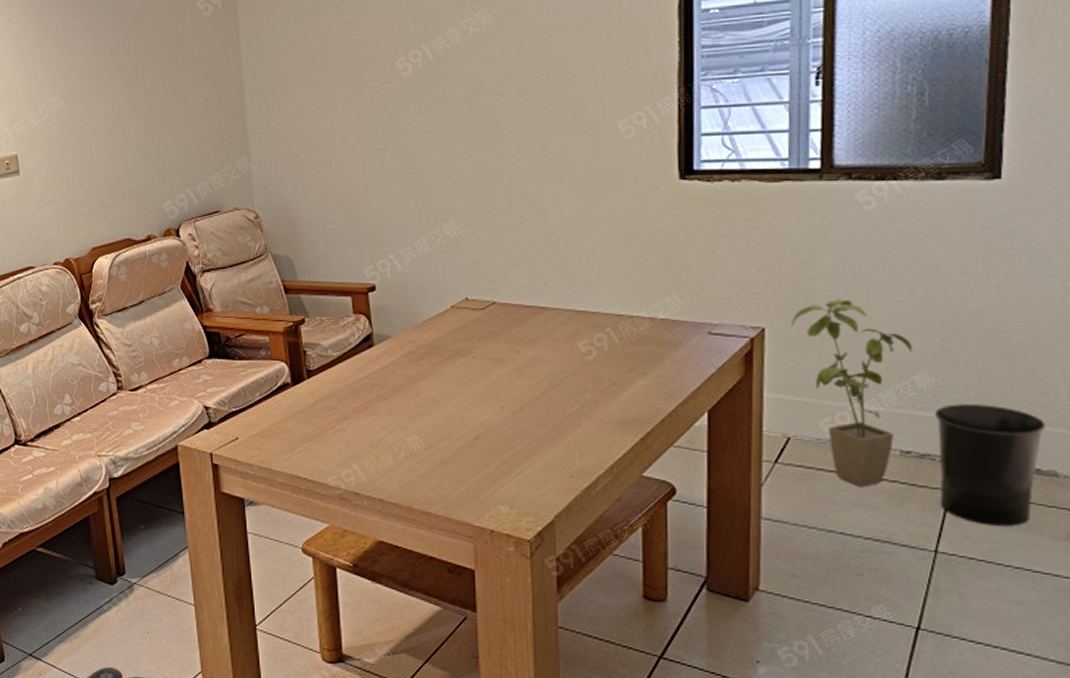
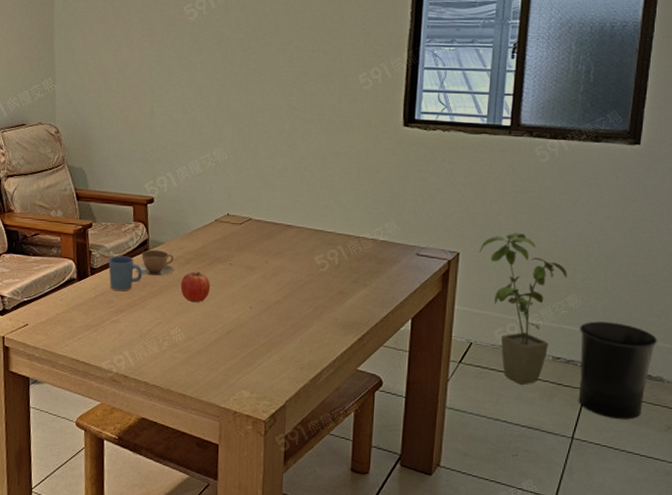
mug: none [327,354,369,395] -> present [109,255,143,292]
teacup: none [359,345,406,376] -> present [135,249,175,276]
fruit: none [415,368,451,405] -> present [180,272,210,303]

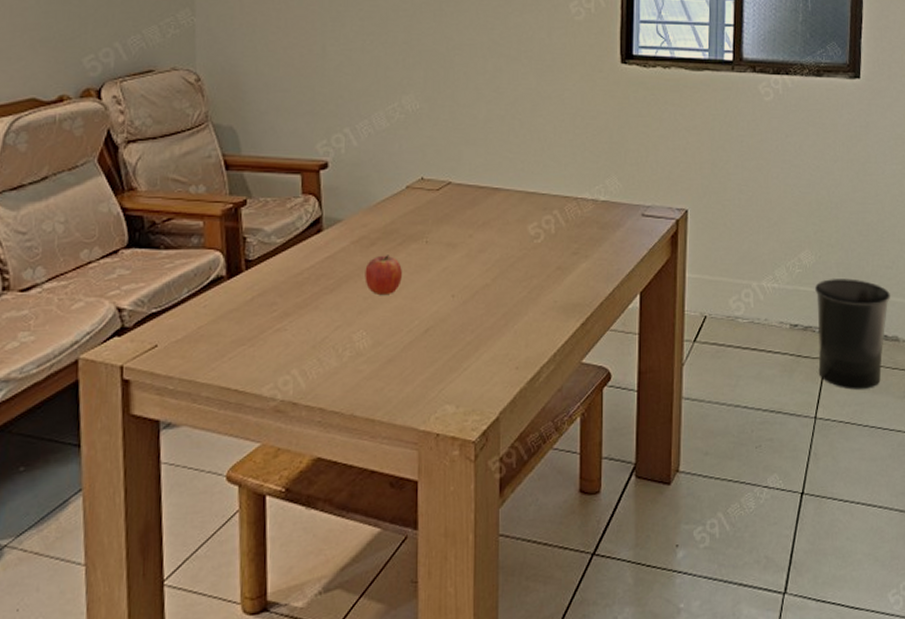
mug: present [109,255,143,292] -> none [269,241,315,289]
teacup: present [135,249,175,276] -> none [305,230,356,265]
house plant: present [478,232,568,385] -> none [708,182,799,361]

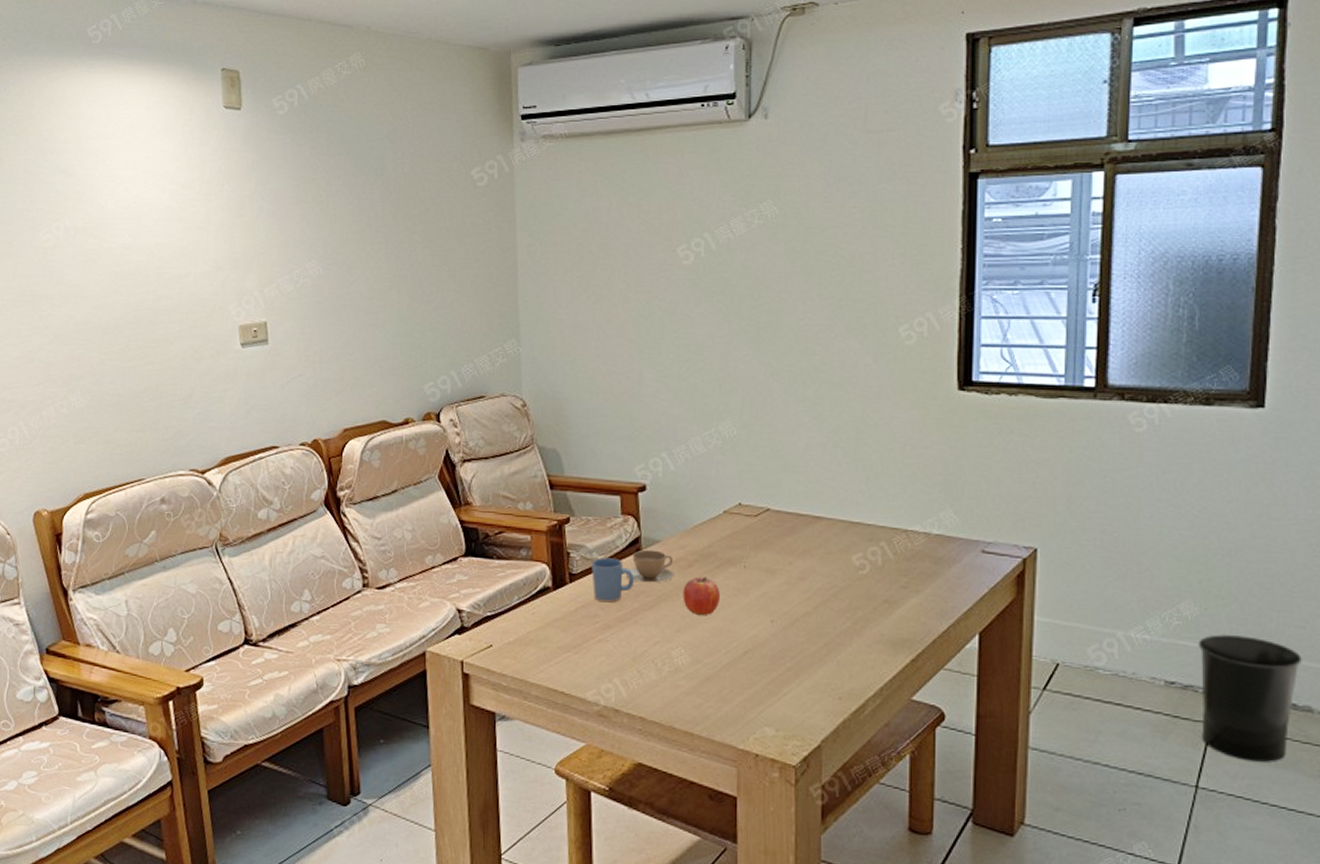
mug: none [269,241,315,289] -> present [592,557,635,603]
teacup: none [305,230,356,265] -> present [625,549,674,583]

